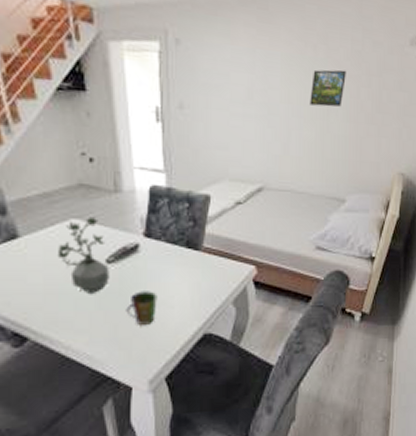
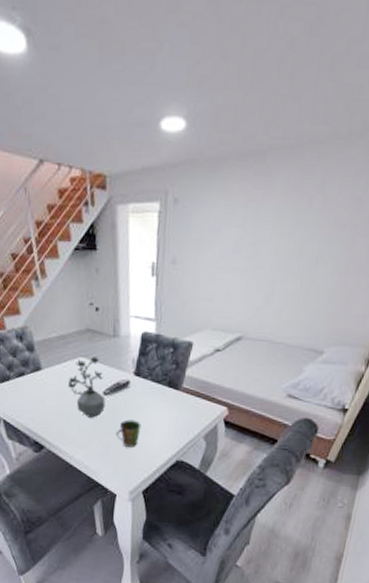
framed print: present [310,69,346,107] -> none [298,219,342,259]

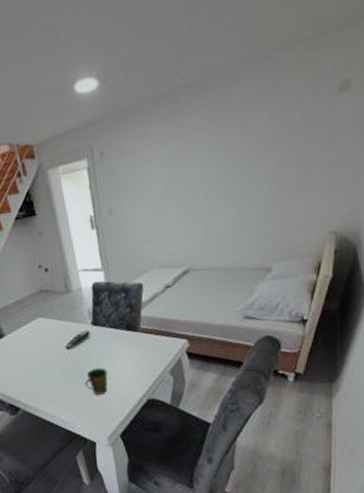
potted plant: present [67,356,106,418] -> none [31,314,70,373]

